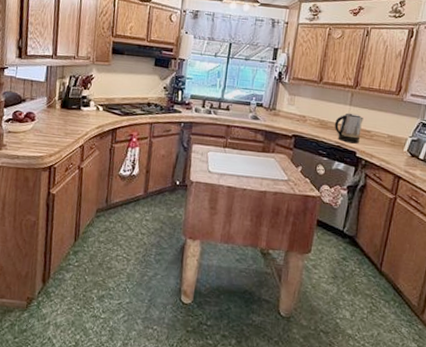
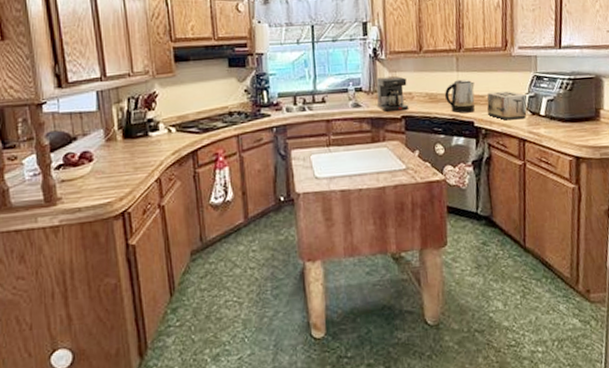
coffee maker: none [272,98,303,130] -> present [376,76,409,112]
toaster: none [370,129,409,159] -> present [486,90,527,121]

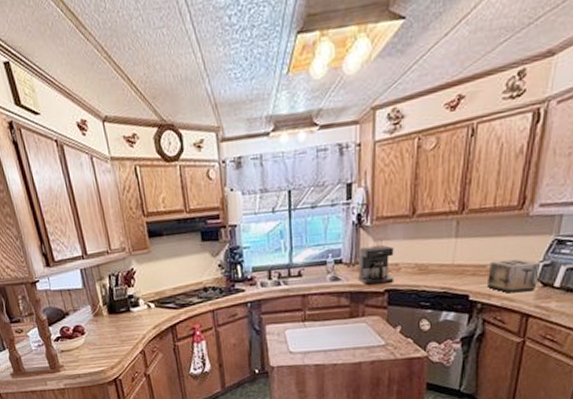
kettle: present [444,79,476,113] -> none [437,246,475,286]

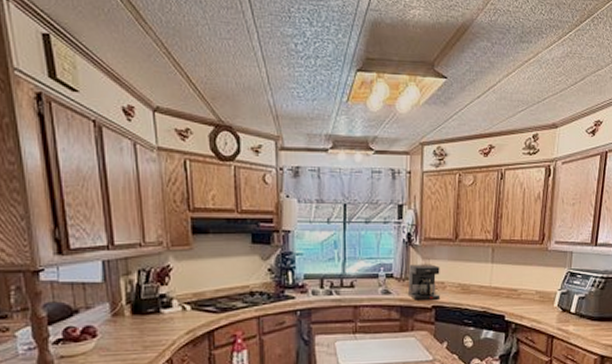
toaster: present [486,258,540,293] -> none [518,286,559,316]

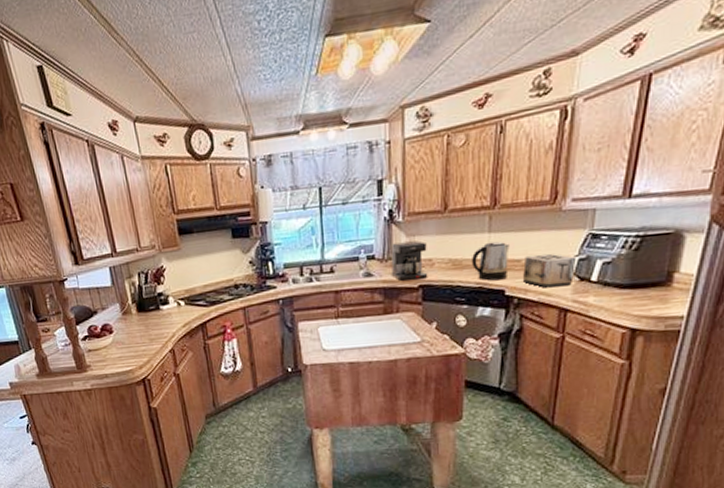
kettle: none [477,271,508,306] -> present [471,241,510,281]
toaster: none [518,286,559,316] -> present [522,253,575,288]

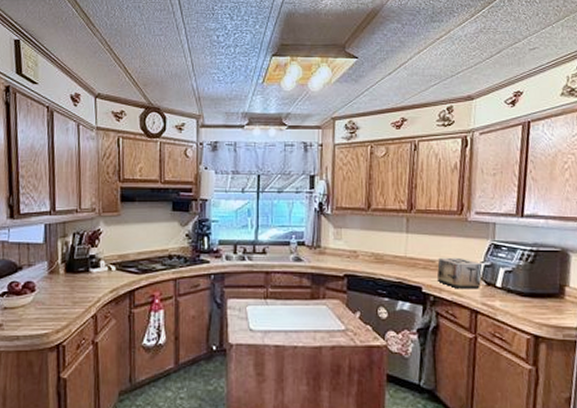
coffee maker: present [391,241,428,281] -> none [319,233,353,268]
kettle: present [471,241,510,281] -> none [391,241,425,277]

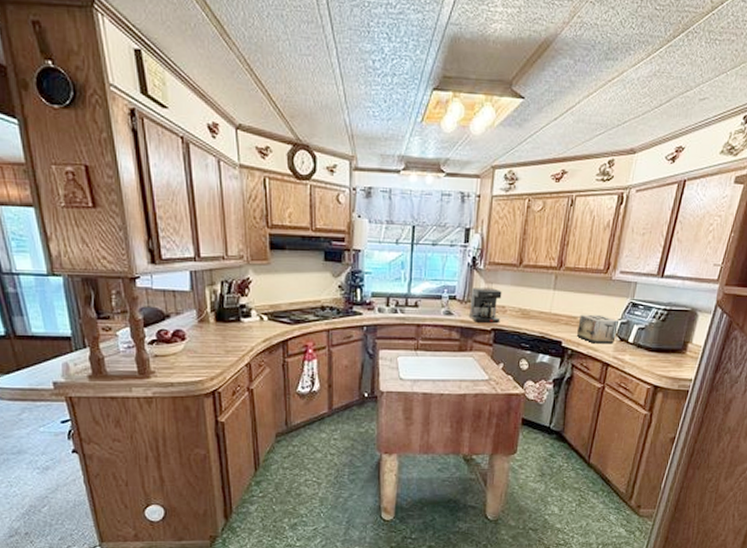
coffee maker: none [319,233,353,268] -> present [468,288,502,323]

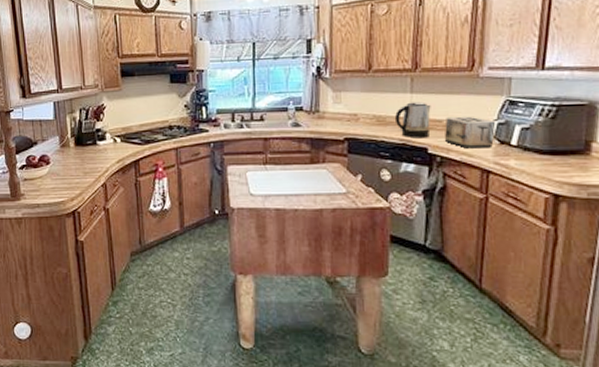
coffee maker: present [468,288,502,323] -> none [318,96,354,133]
kettle: none [537,298,569,332] -> present [394,102,431,138]

